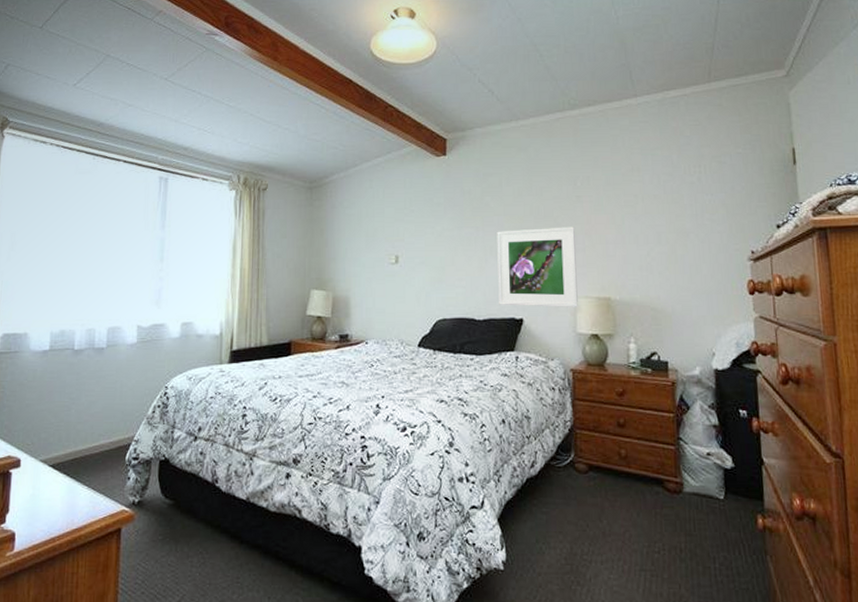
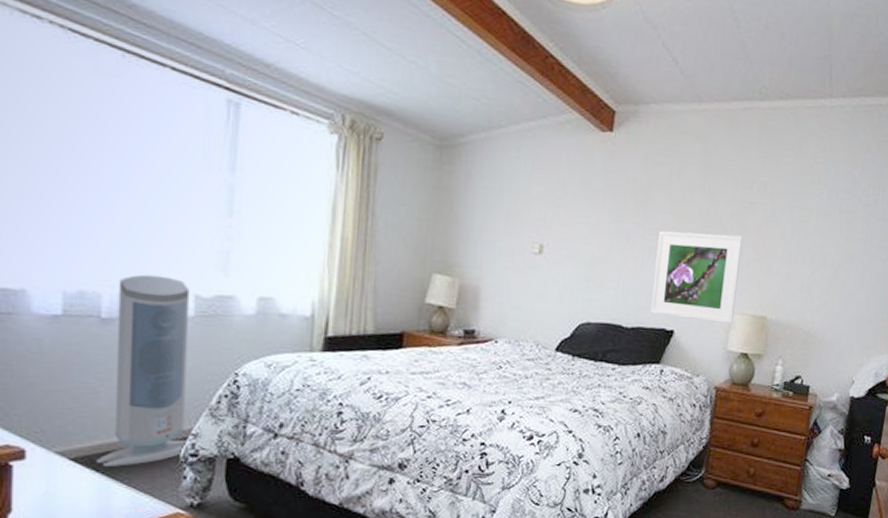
air purifier: none [67,313,134,472] -> present [96,274,190,468]

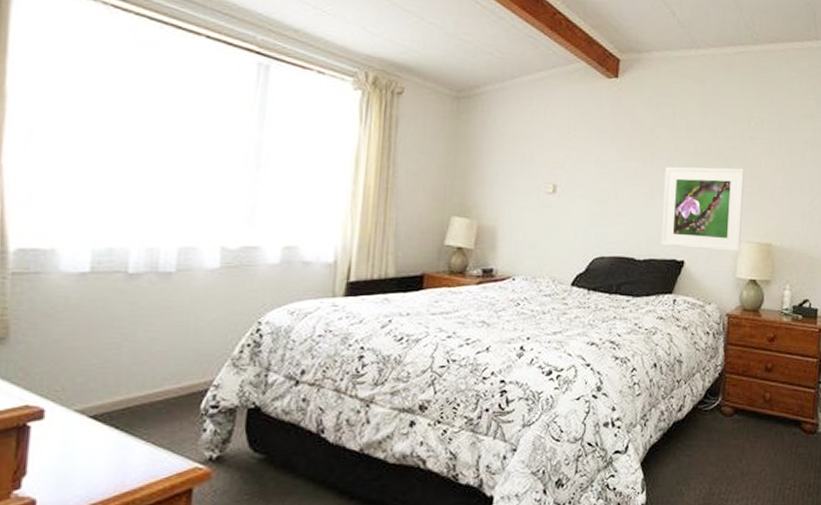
air purifier: present [96,274,190,468] -> none [116,229,217,424]

